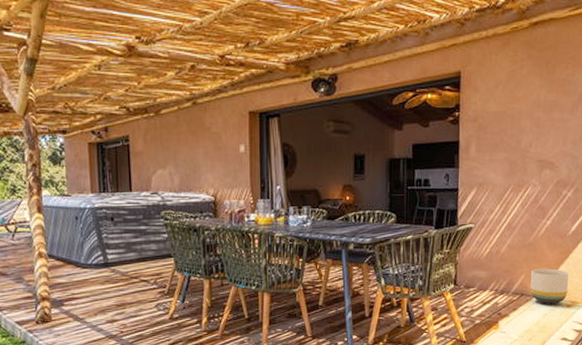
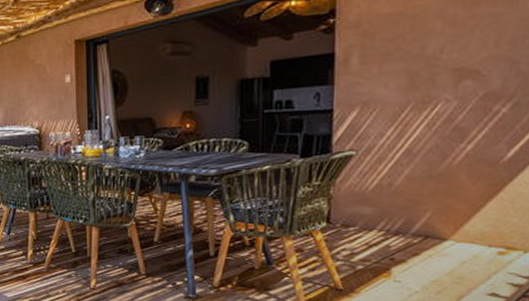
planter: present [529,268,569,305] -> none [438,204,502,251]

